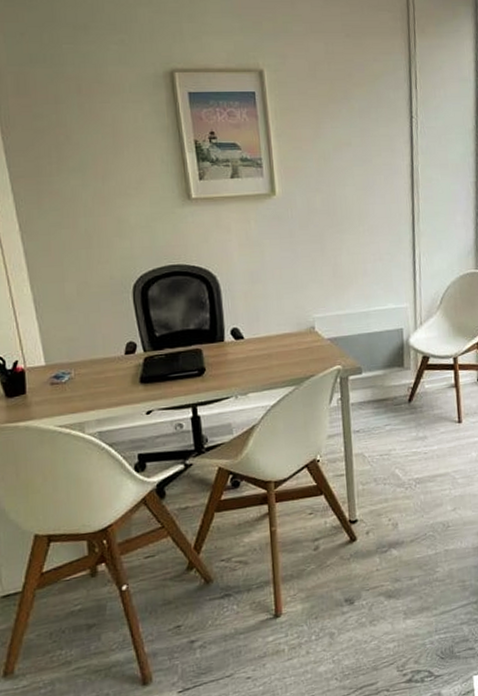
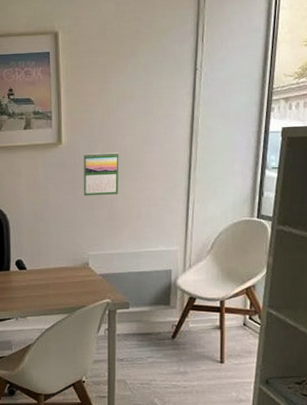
calendar: none [301,203,342,253] -> present [84,152,119,196]

